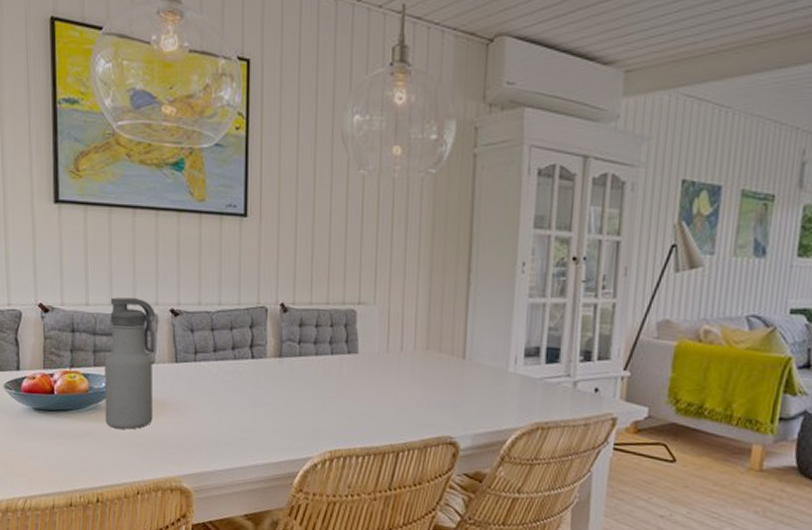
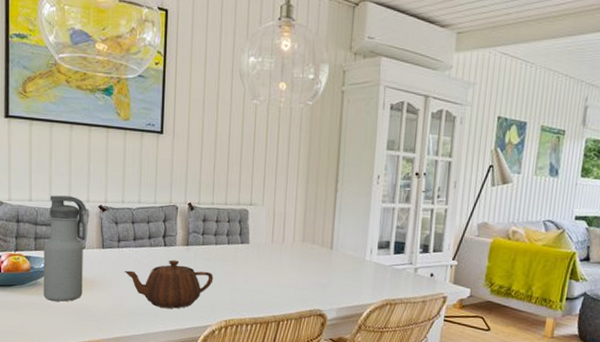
teapot: none [203,375,314,437] -> present [124,259,214,309]

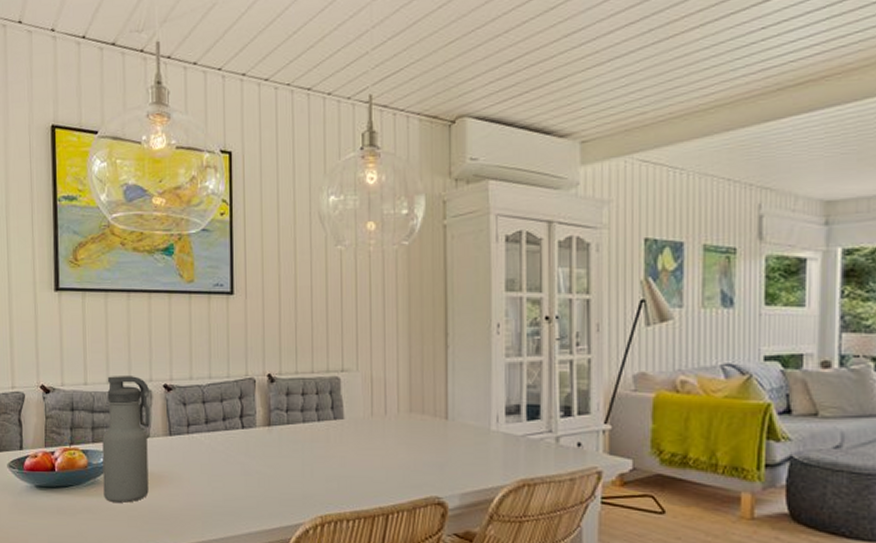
teapot: present [124,259,214,309] -> none [196,444,303,505]

